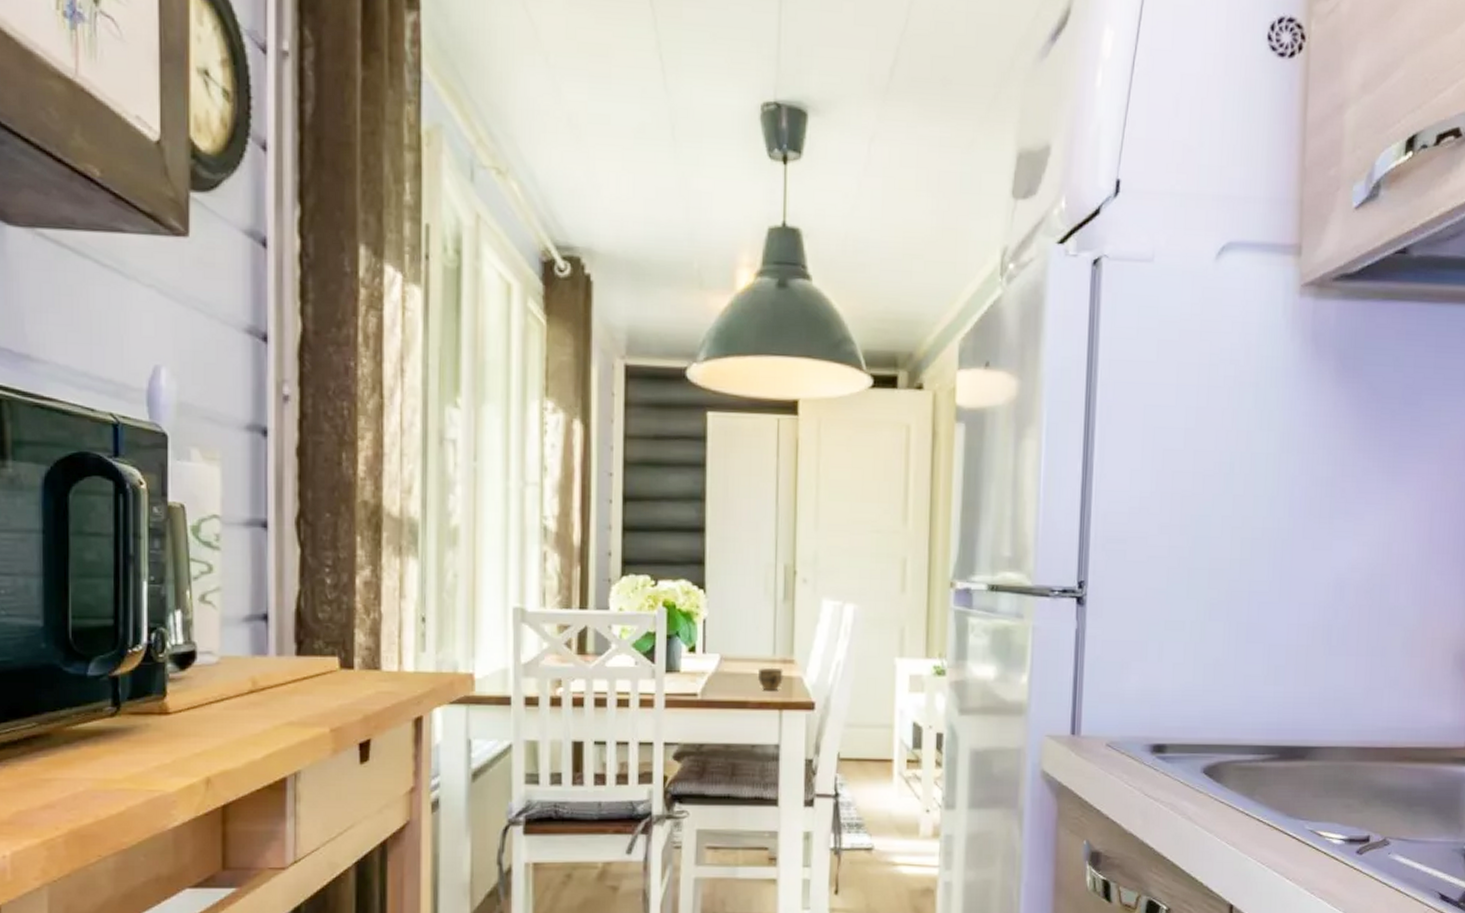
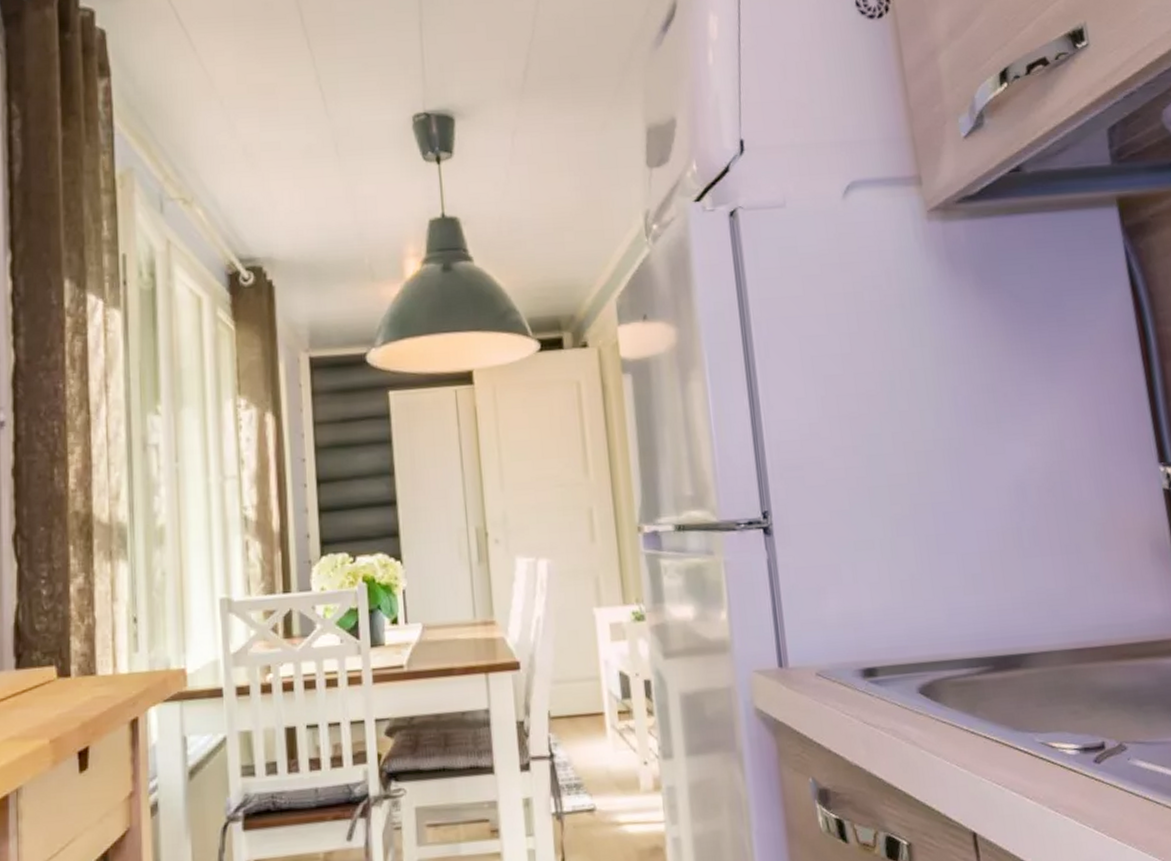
cup: present [758,667,783,690] -> none [461,630,486,655]

